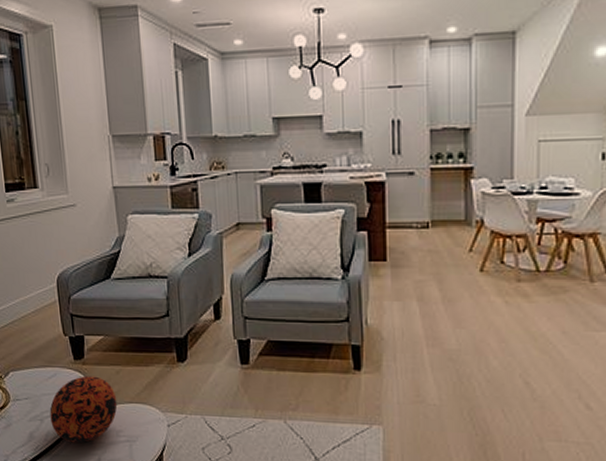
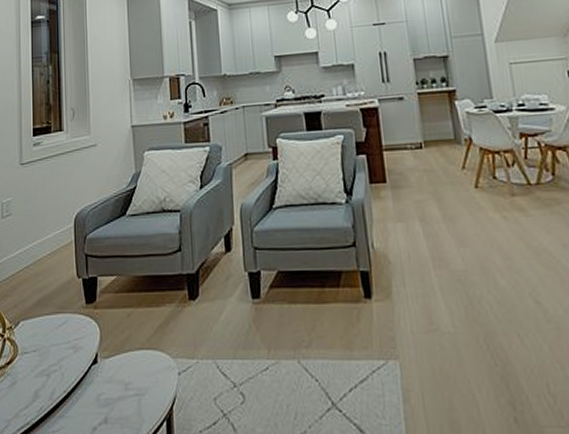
decorative ball: present [49,376,118,444] -> none [57,321,127,401]

